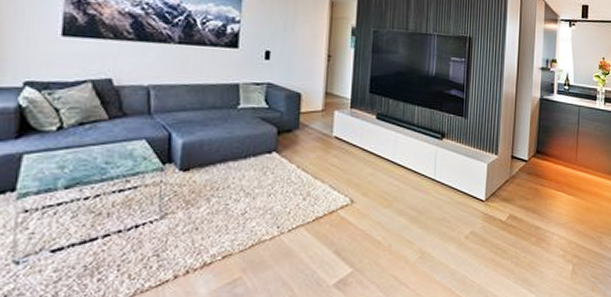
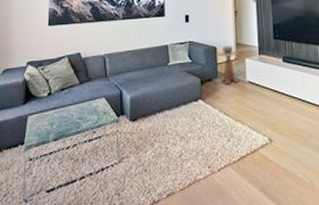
side table: none [300,93,328,138] -> present [216,45,240,85]

